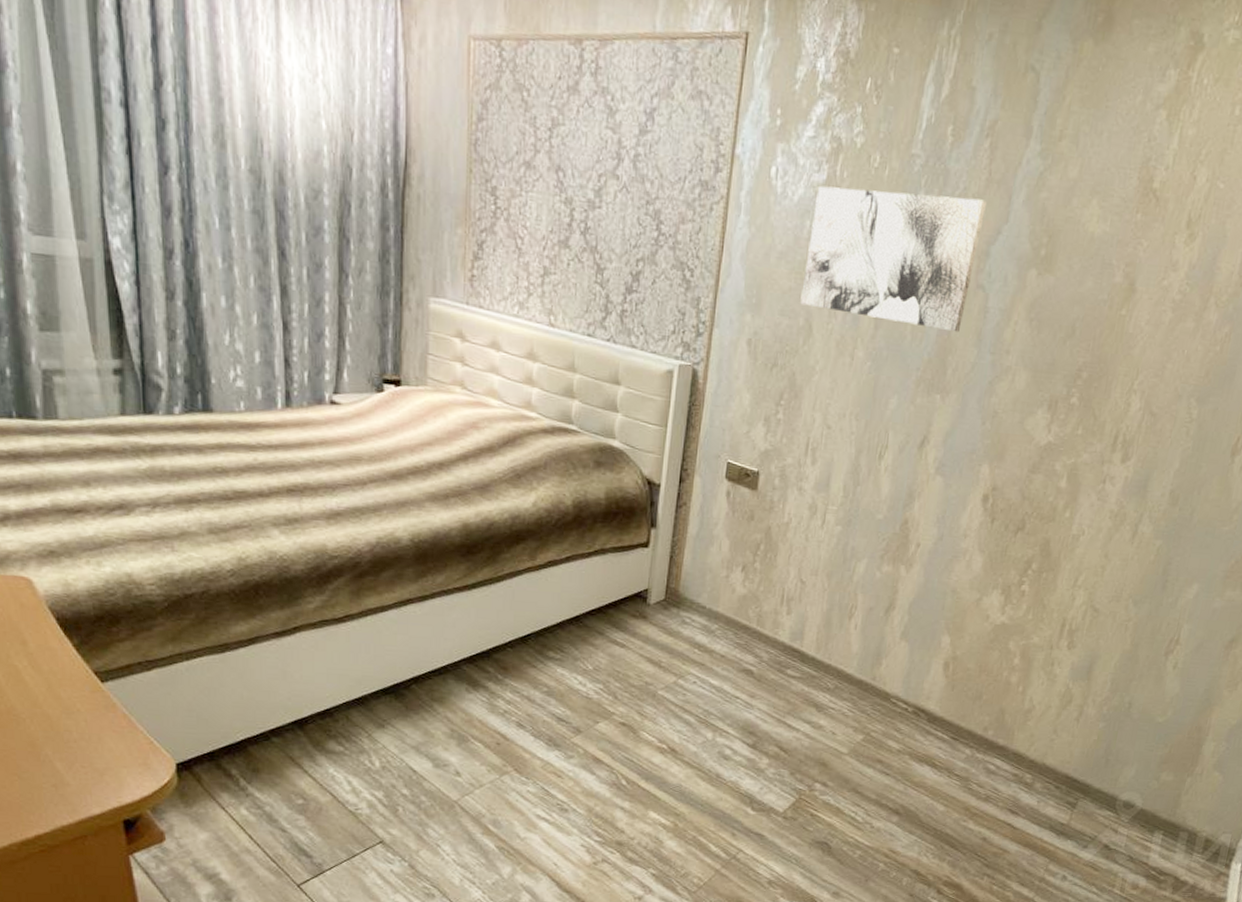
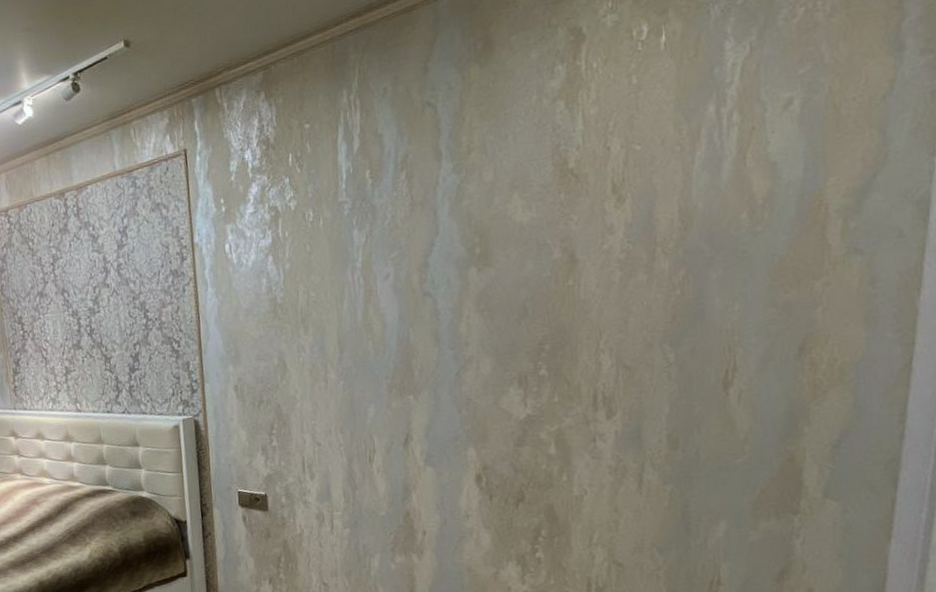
wall art: present [800,185,986,333] -> none [266,221,418,348]

